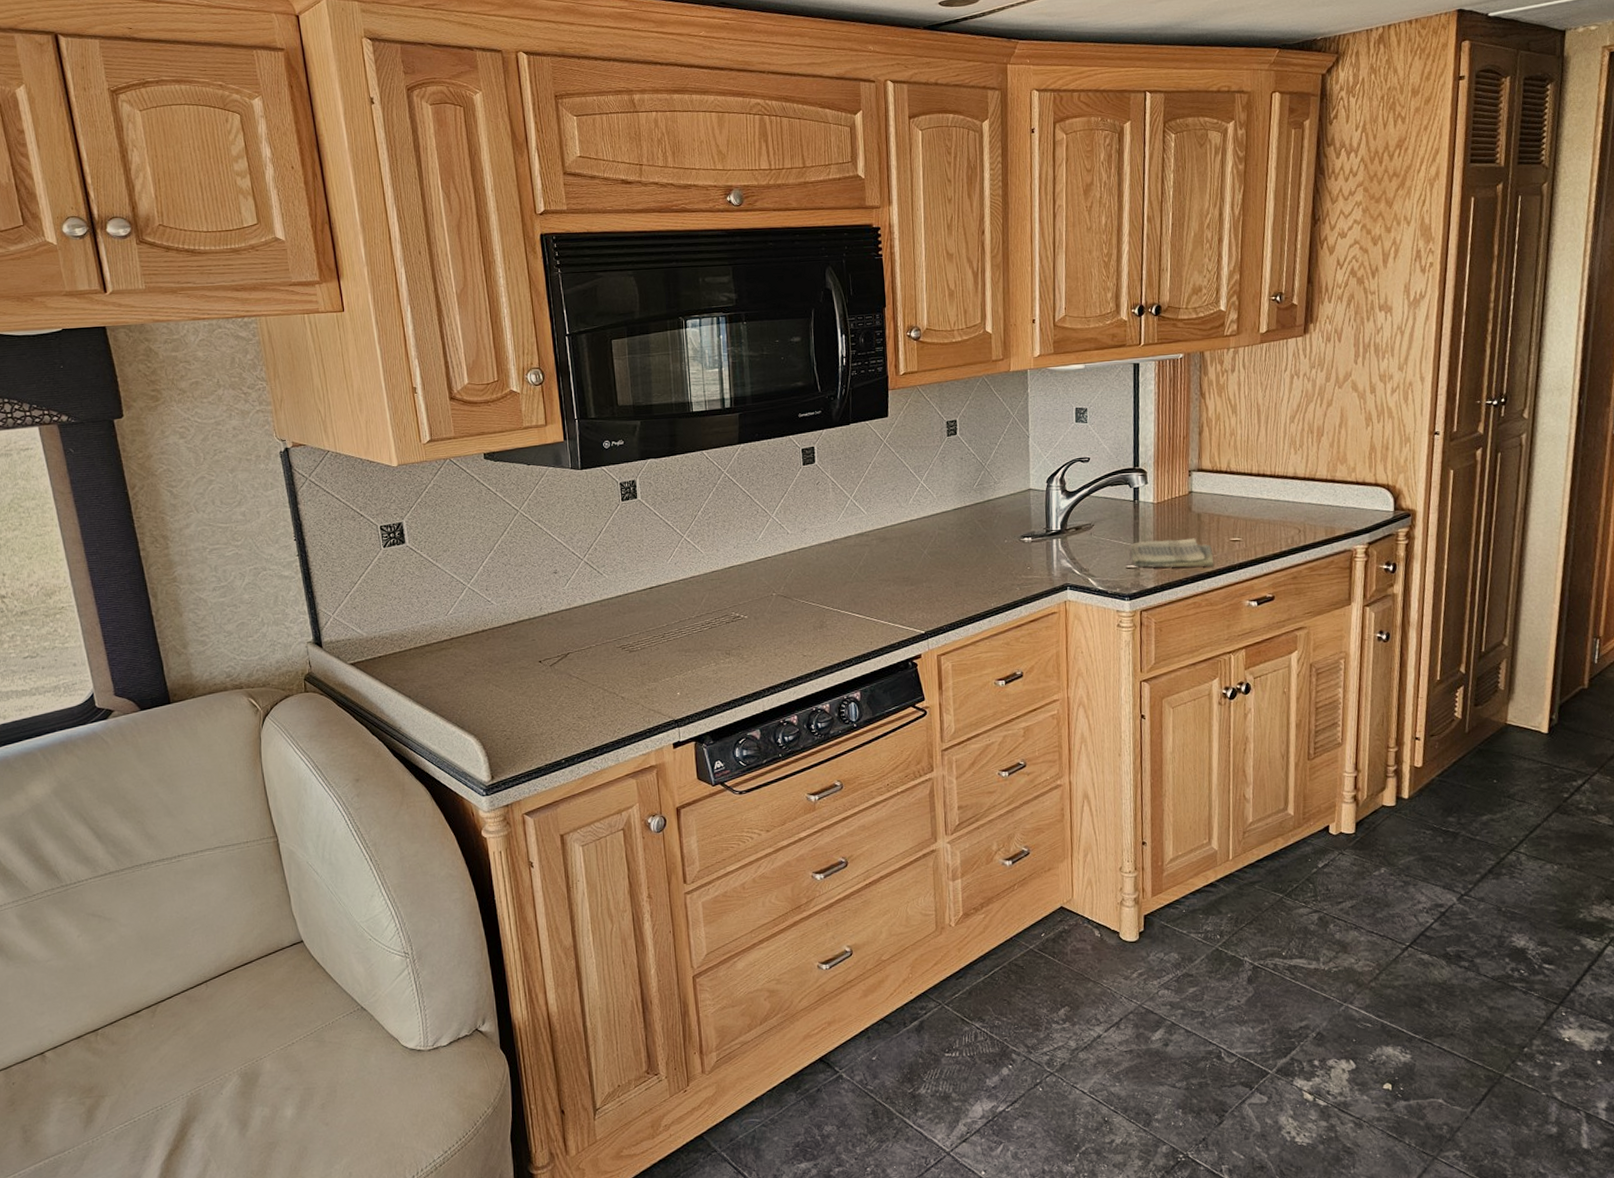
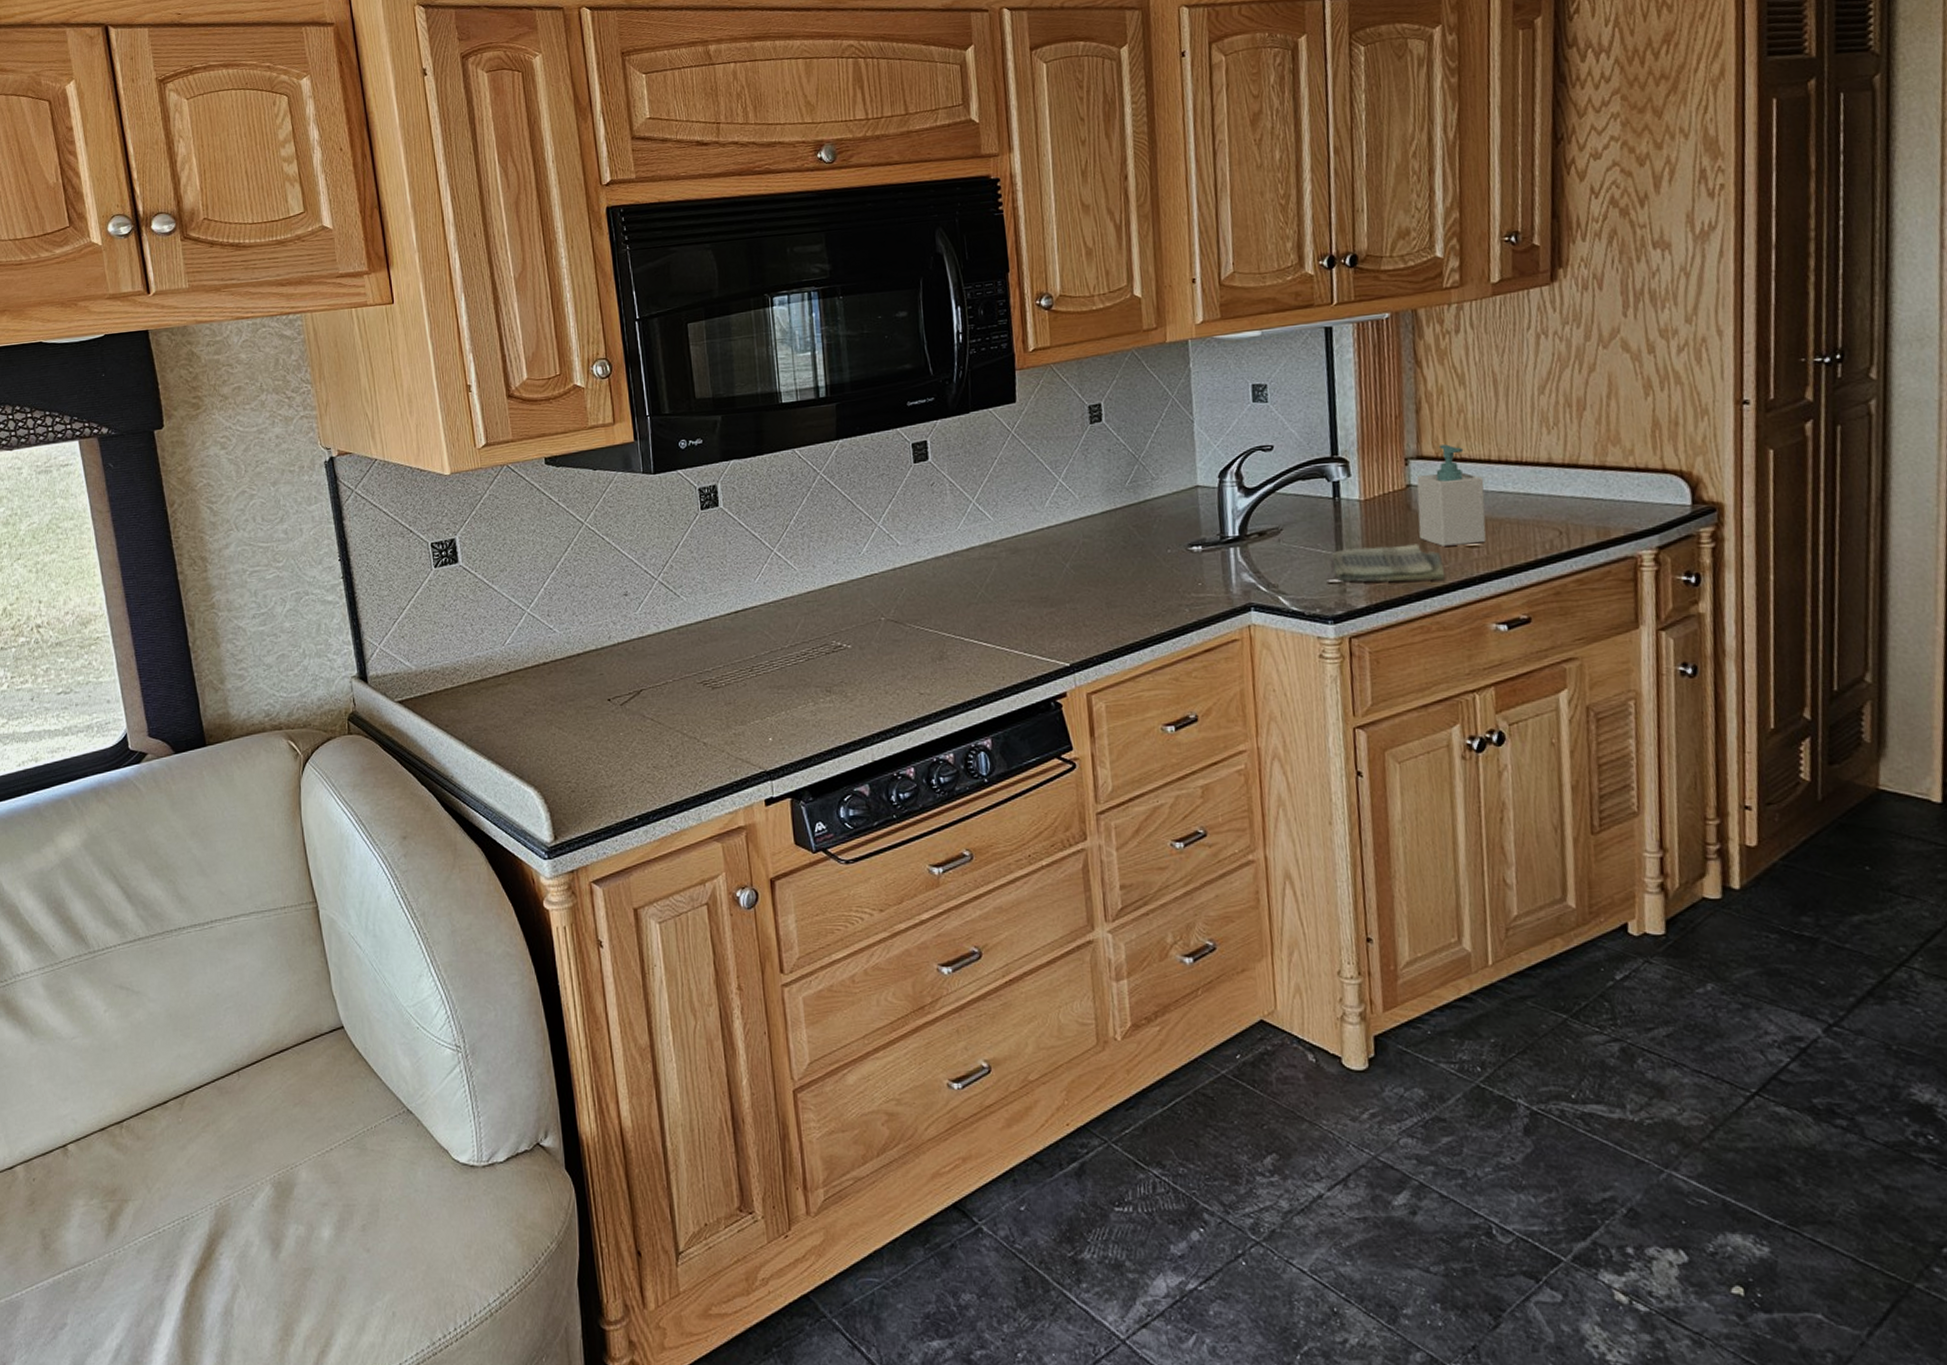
soap bottle: none [1196,460,1247,540] -> present [1416,444,1486,546]

